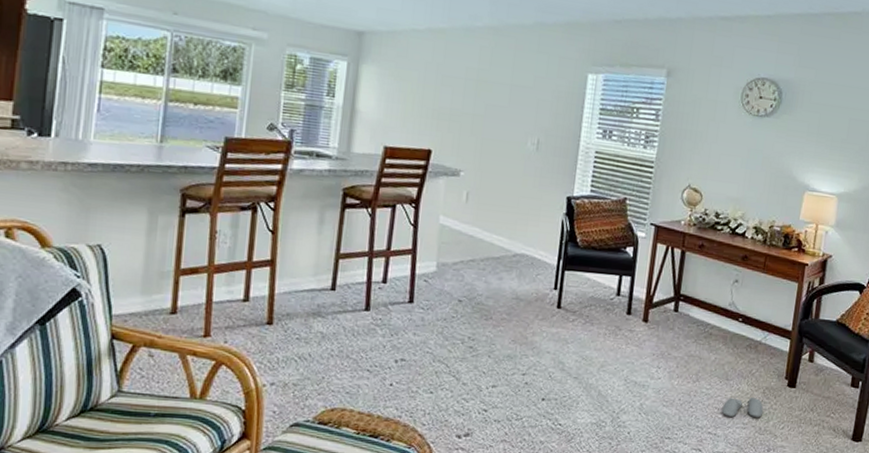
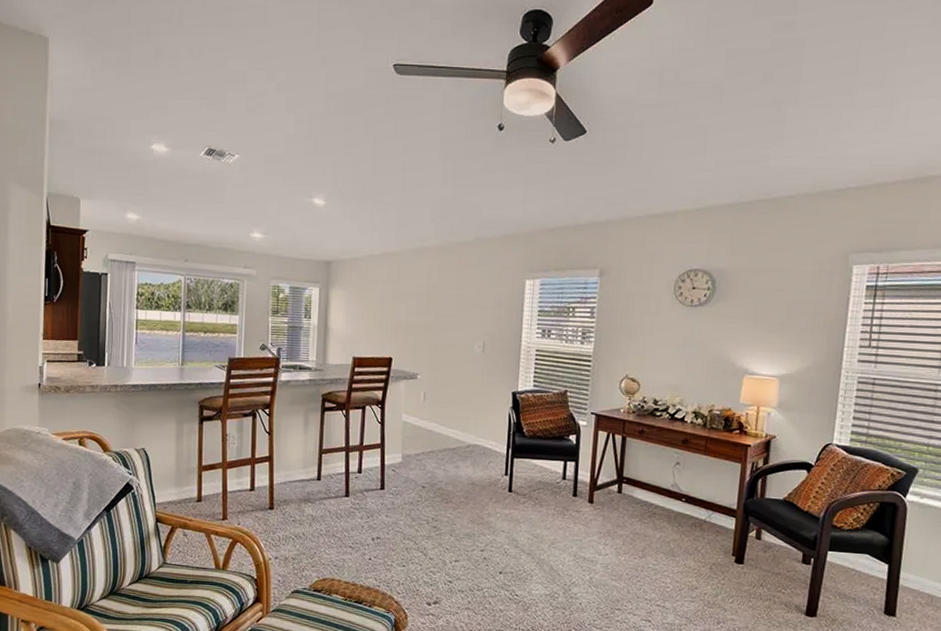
slippers: present [721,397,763,419] -> none [669,573,711,593]

